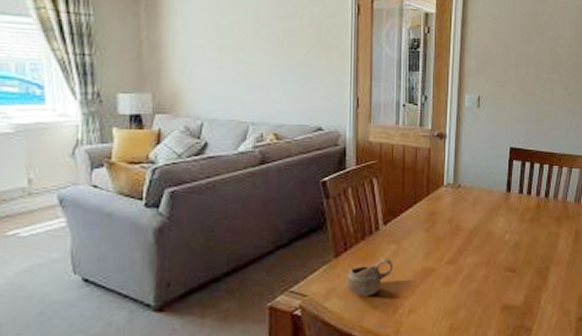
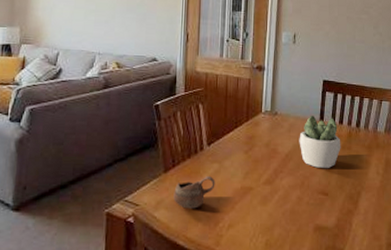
succulent plant: none [484,187,529,243] -> present [299,116,341,168]

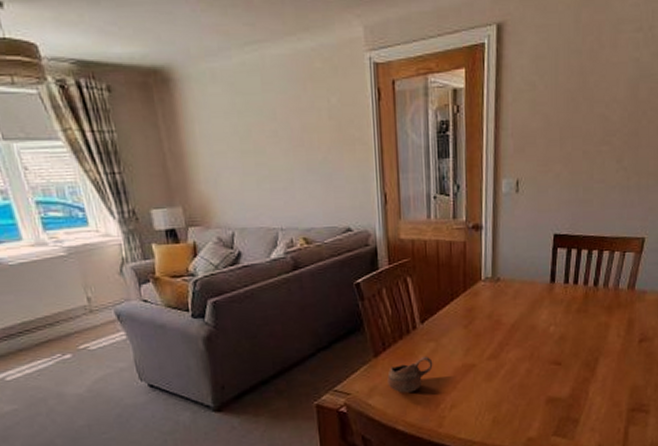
succulent plant: present [299,116,341,168] -> none [526,278,576,336]

